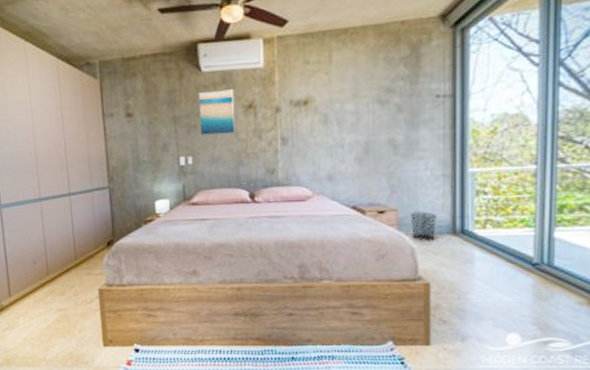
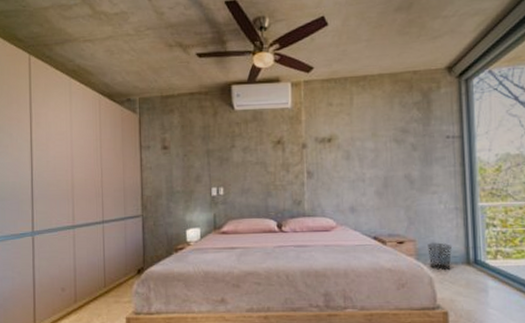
wall art: present [198,89,236,136] -> none [230,126,265,169]

